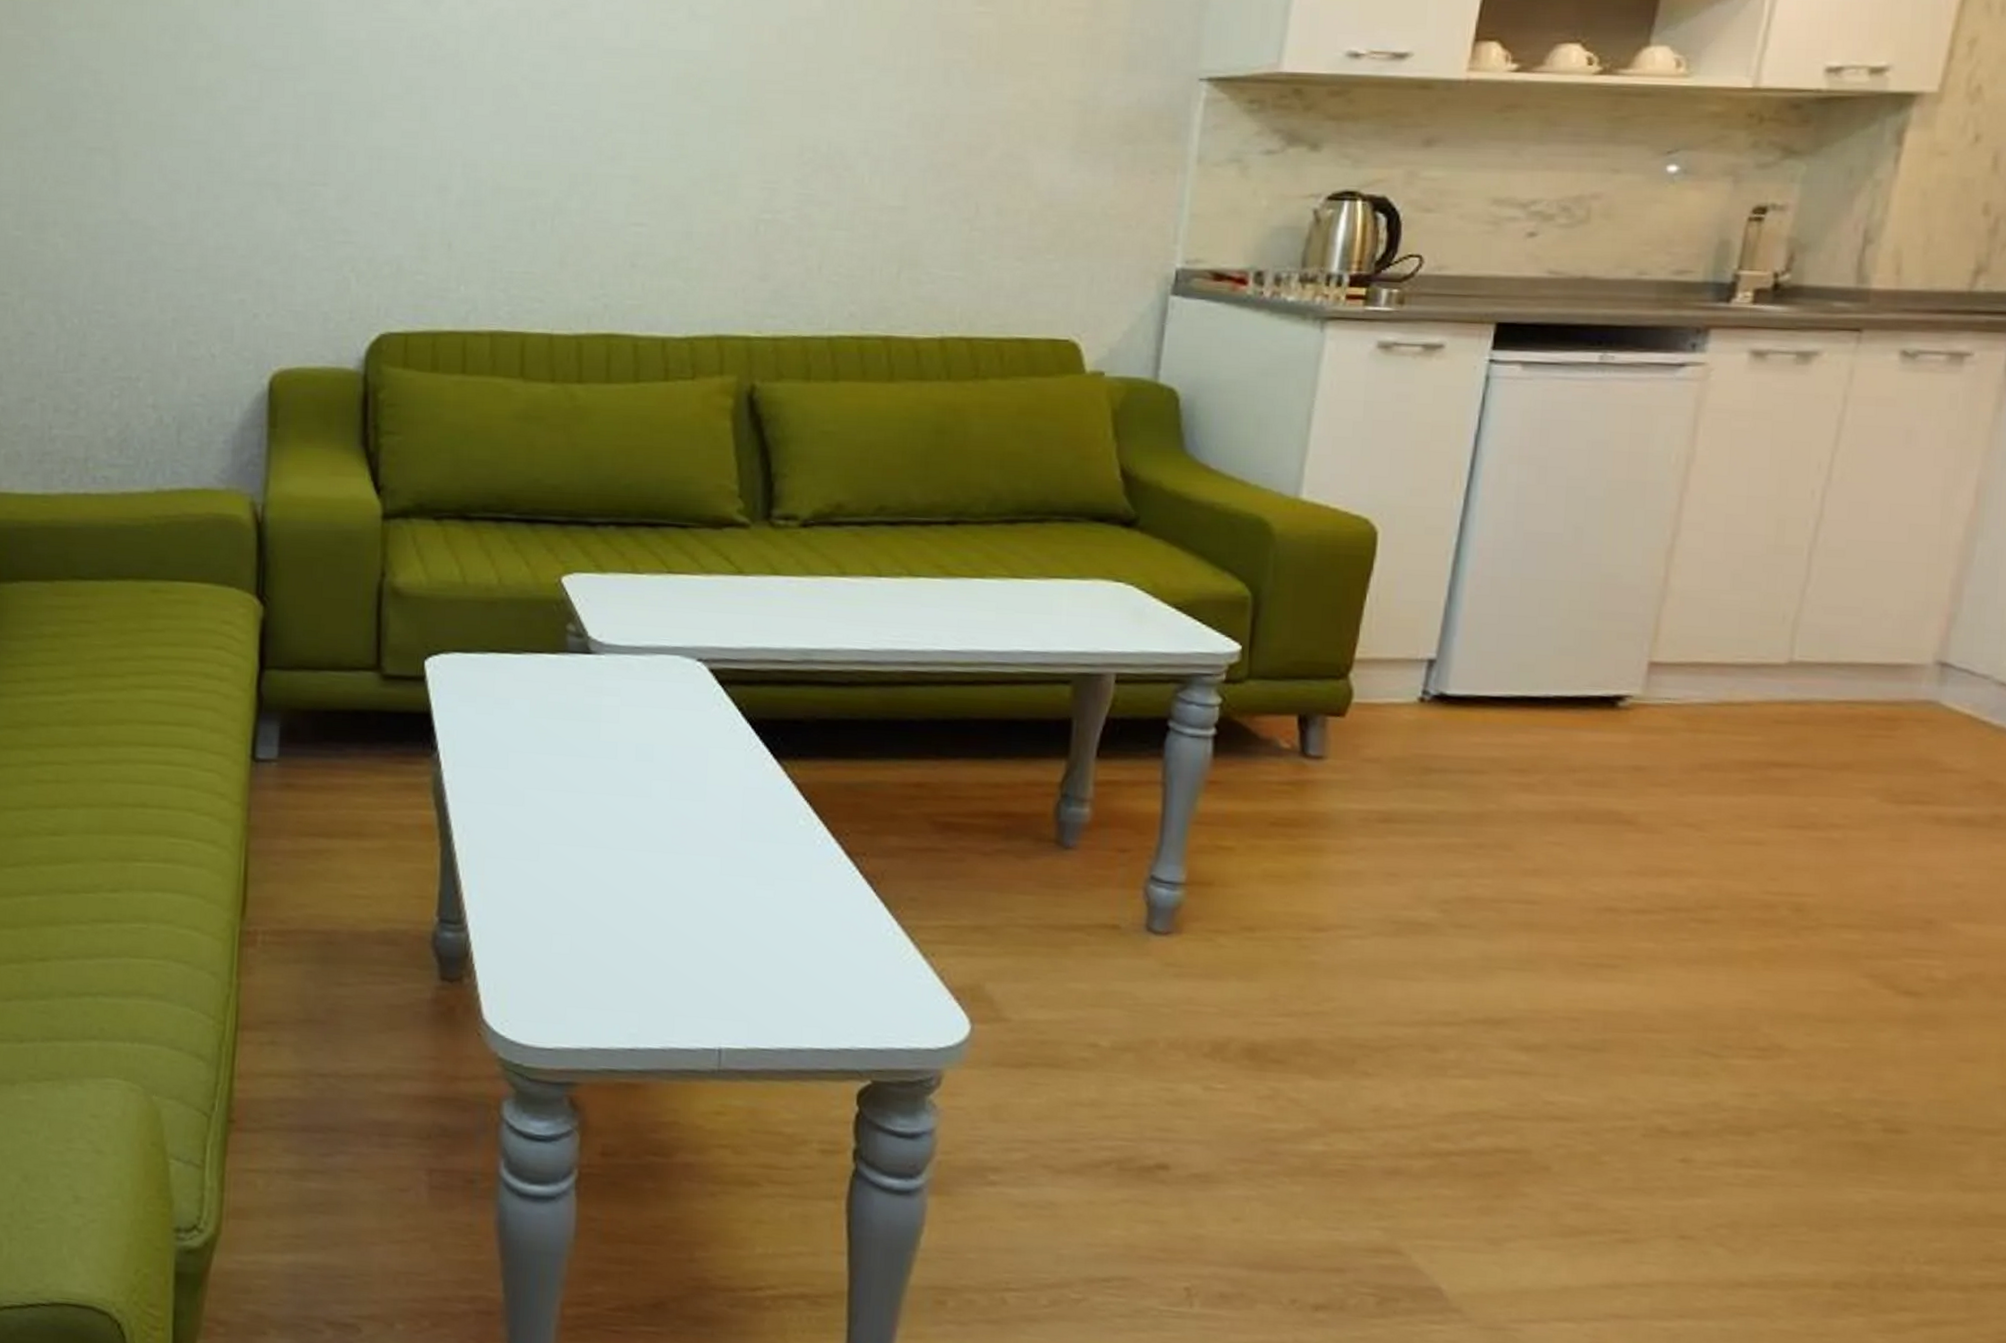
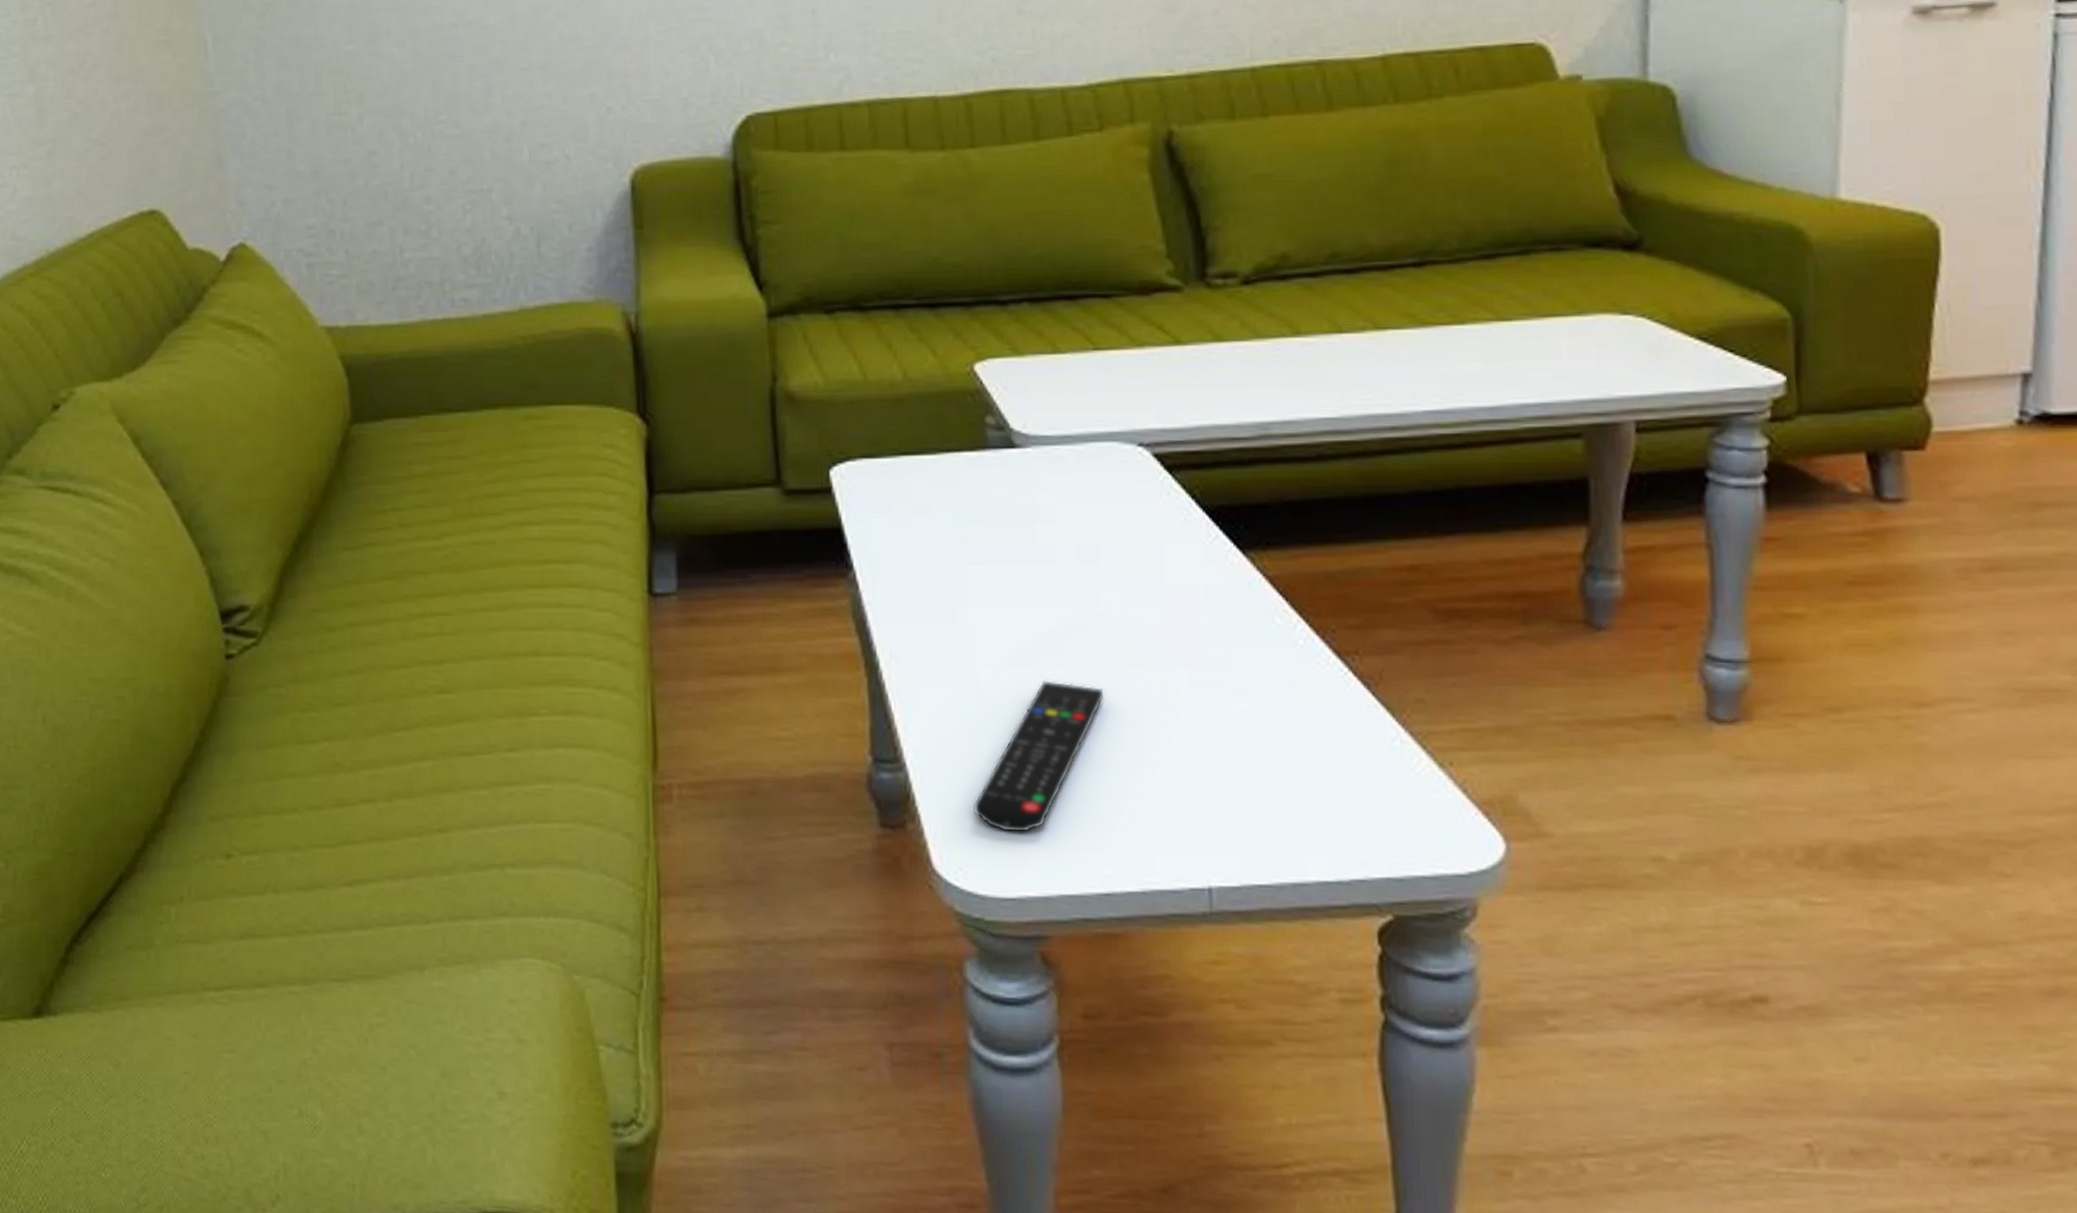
remote control: none [522,859,646,993] -> present [973,679,1105,833]

